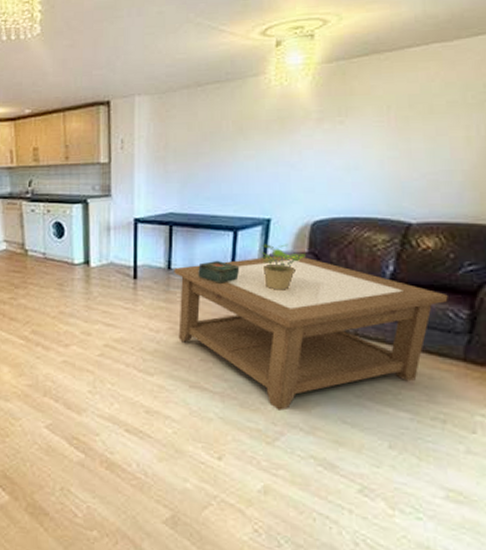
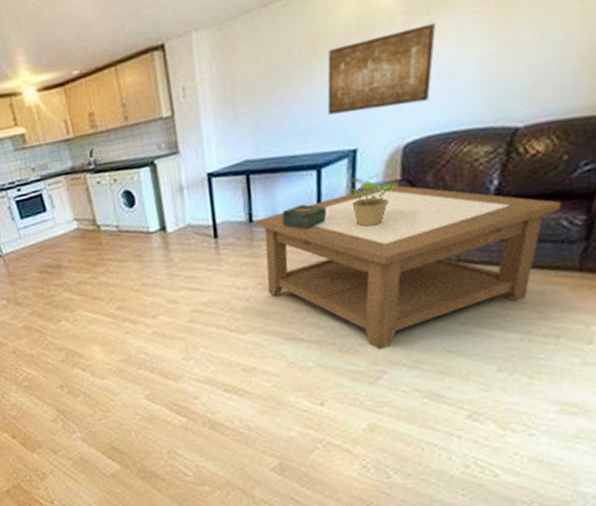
wall art: none [247,124,345,188] -> present [327,23,437,115]

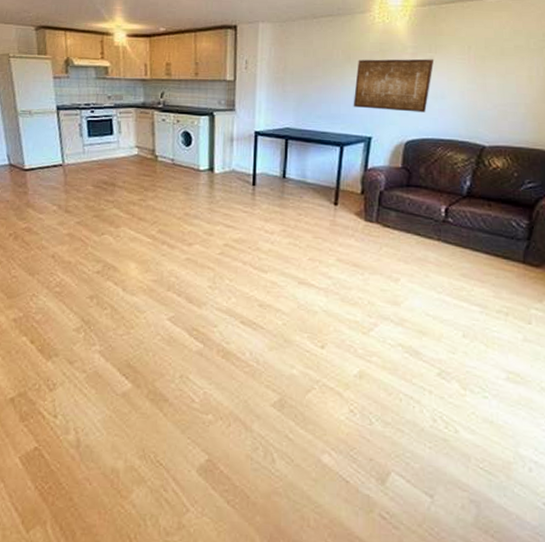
coffee table: present [256,184,562,350] -> none [288,168,512,305]
decorative box: present [281,204,327,229] -> none [309,171,345,192]
potted plant: present [349,174,399,227] -> none [363,158,400,200]

